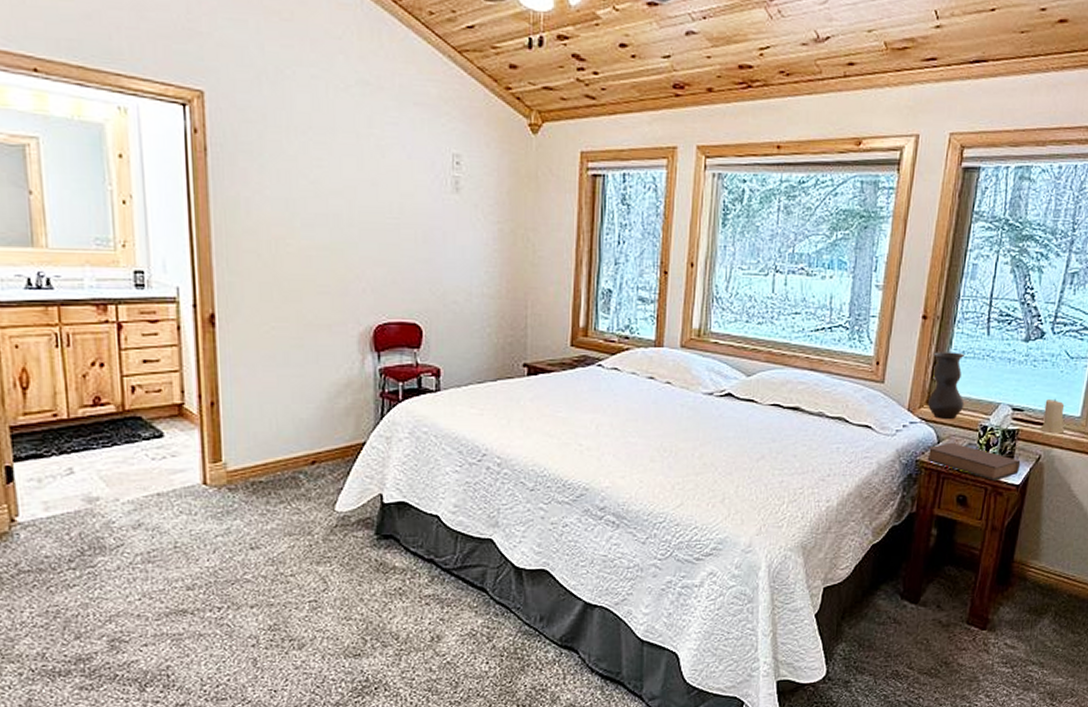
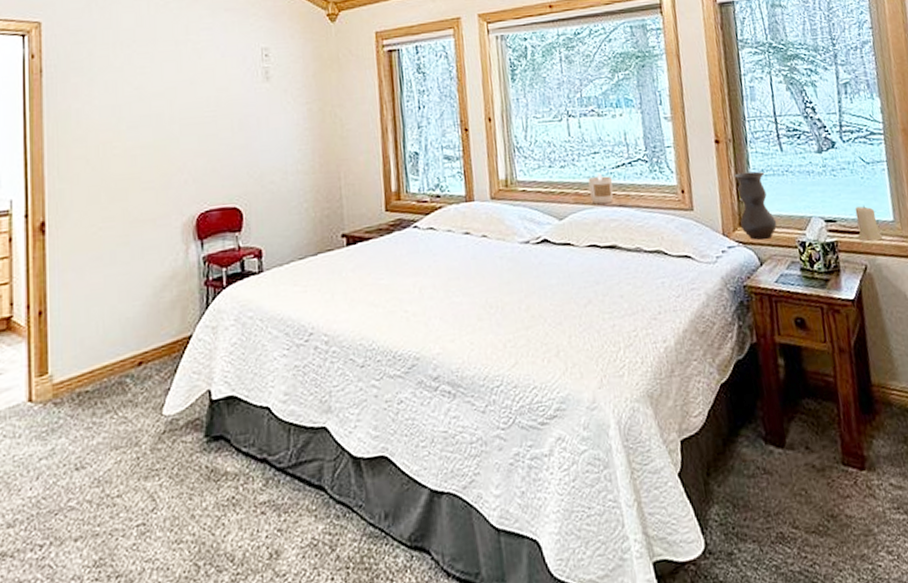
candle: none [783,335,809,366] -> present [588,173,614,204]
book: present [927,442,1021,481] -> none [753,262,850,298]

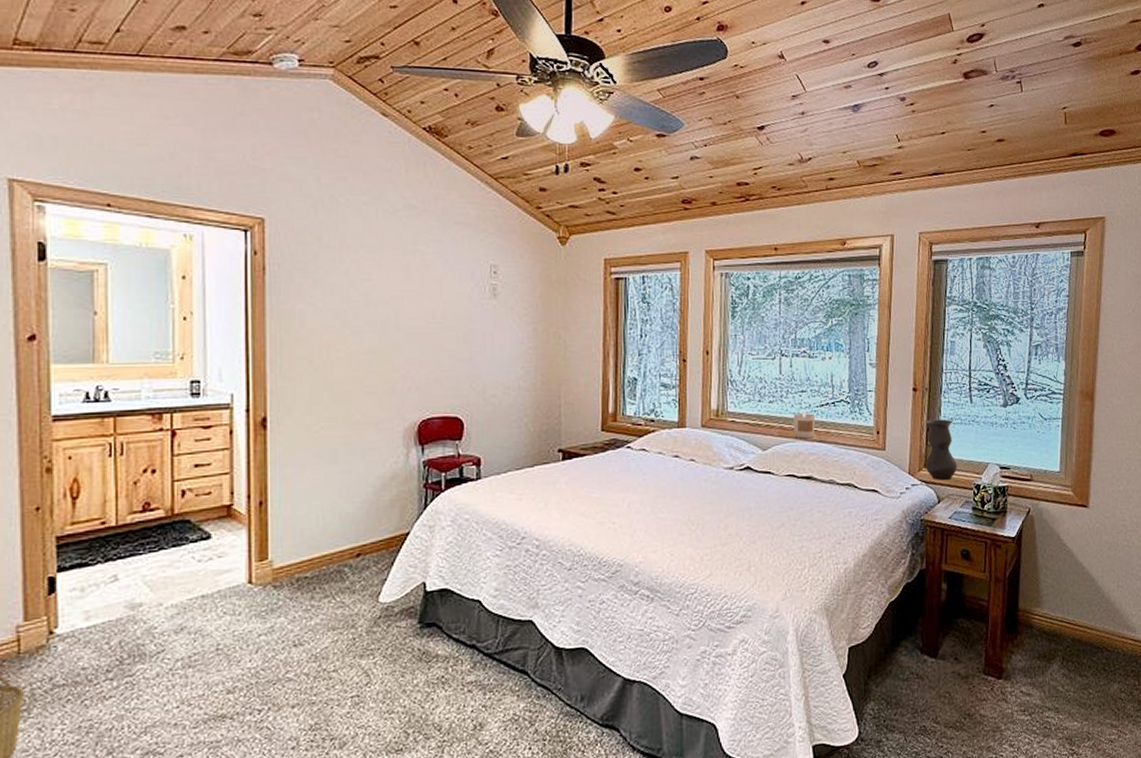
candle: present [855,205,883,242] -> none [1026,456,1048,489]

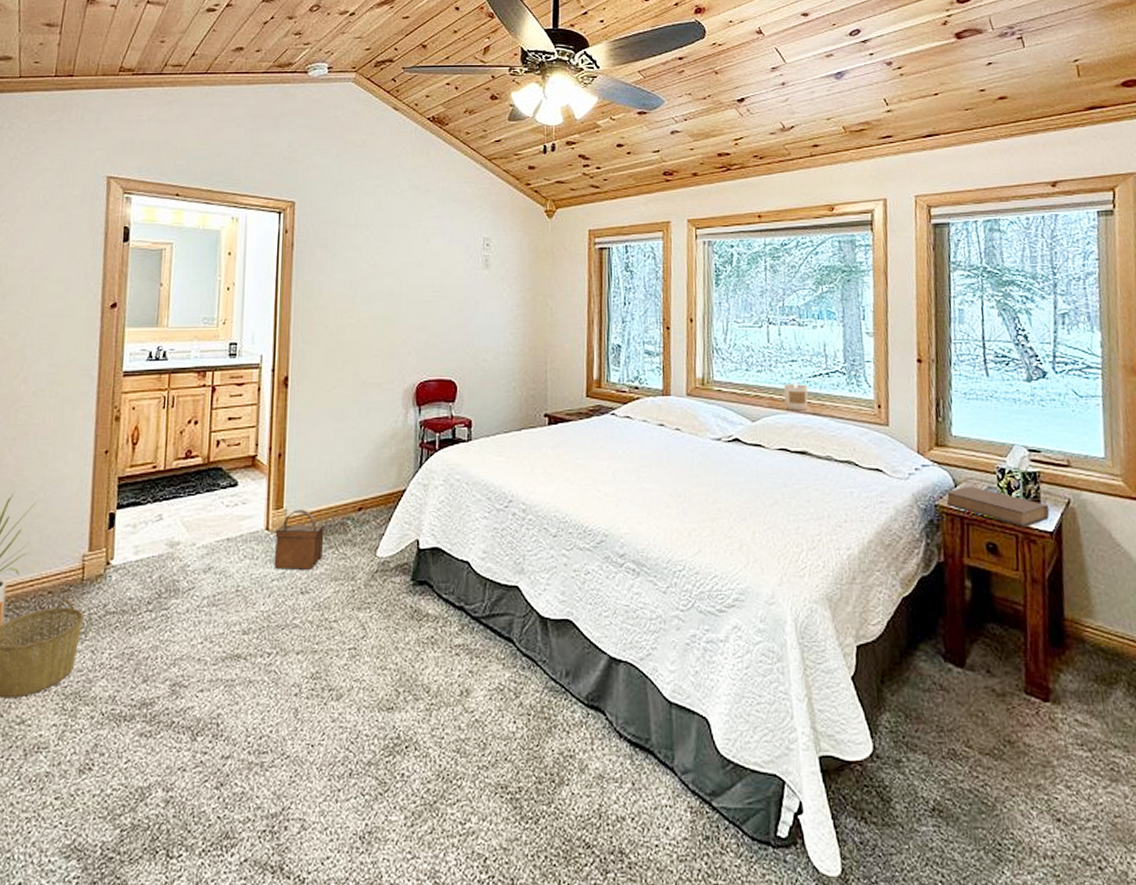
handbag: none [260,559,317,624] -> present [274,510,323,570]
vase: present [925,419,958,481] -> none [934,393,976,463]
book: none [930,501,1014,535] -> present [946,486,1050,527]

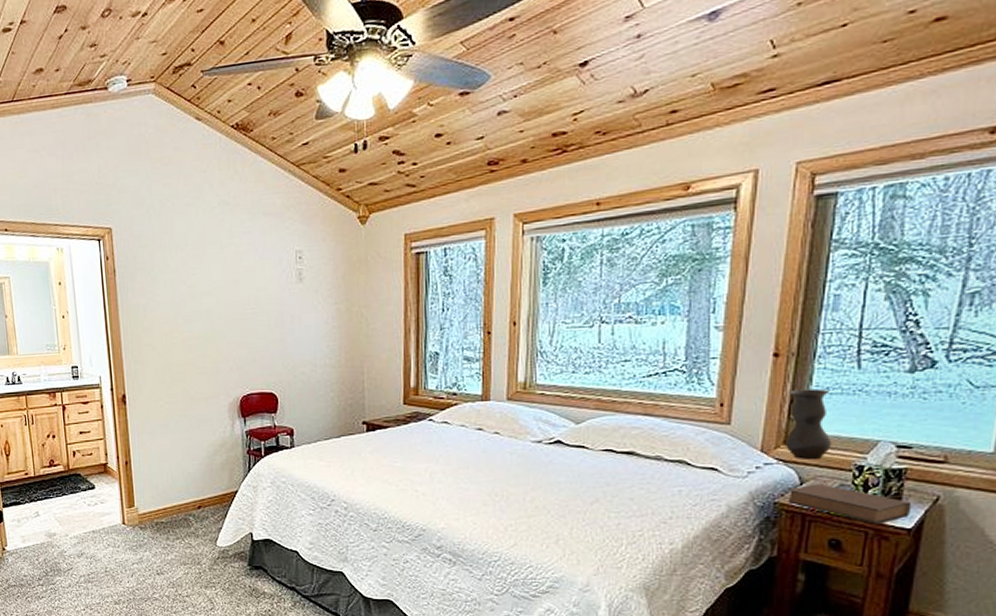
handbag: present [274,510,323,570] -> none [130,508,172,556]
candle: present [784,381,809,411] -> none [614,381,642,412]
vase: none [934,393,976,463] -> present [784,388,832,461]

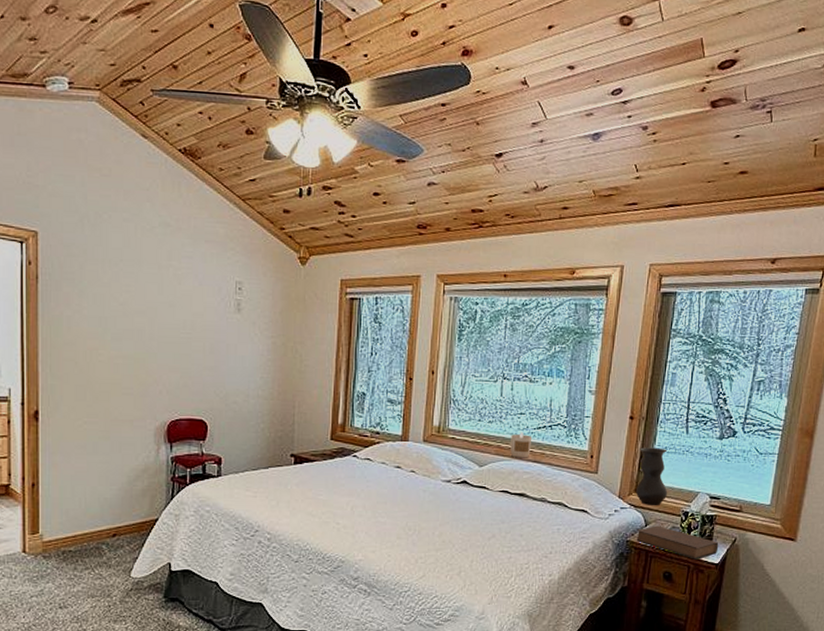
candle: none [614,381,642,412] -> present [510,432,533,458]

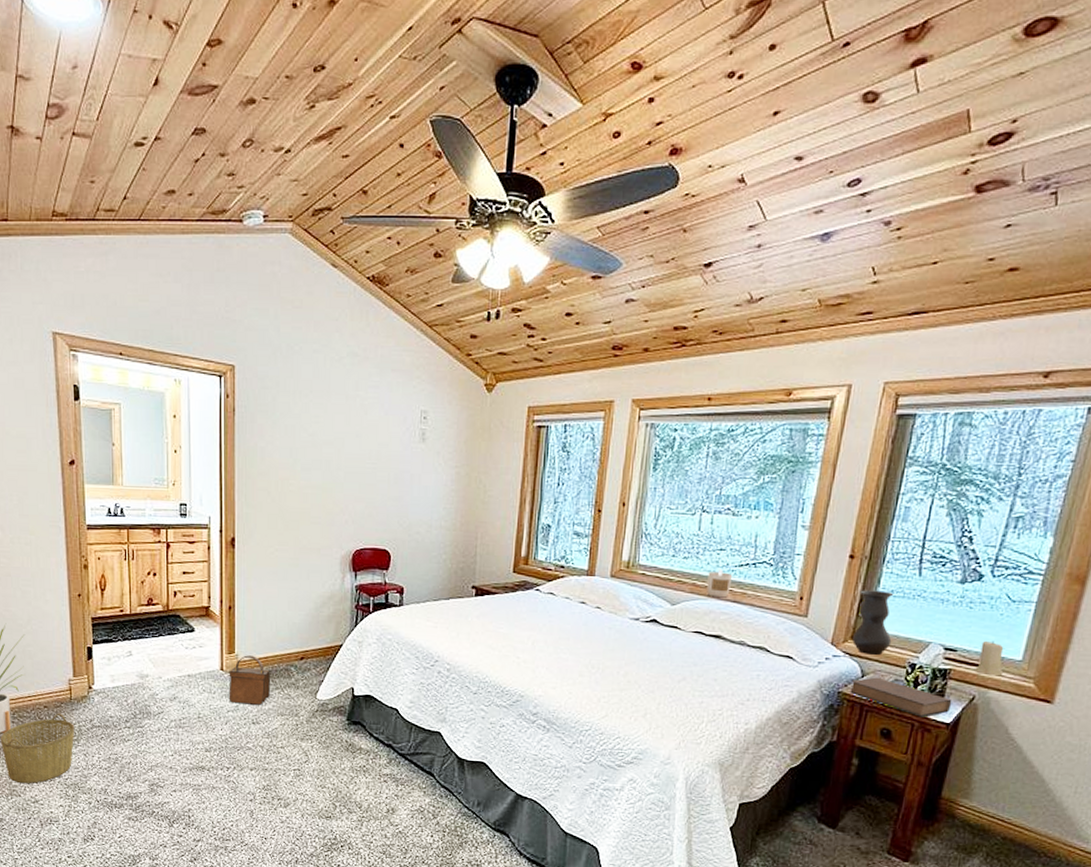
handbag: none [32,535,79,588] -> present [229,655,270,705]
candle: none [735,488,757,520] -> present [974,640,1004,677]

